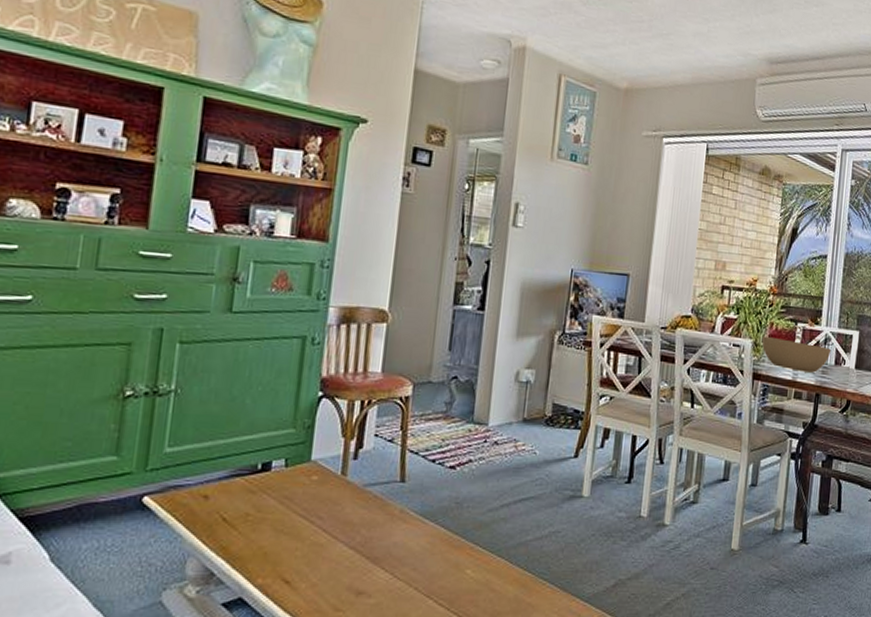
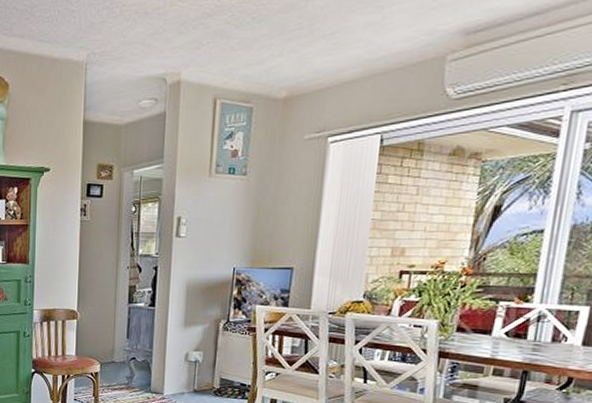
bowl: present [762,336,832,373] -> none [451,316,547,350]

